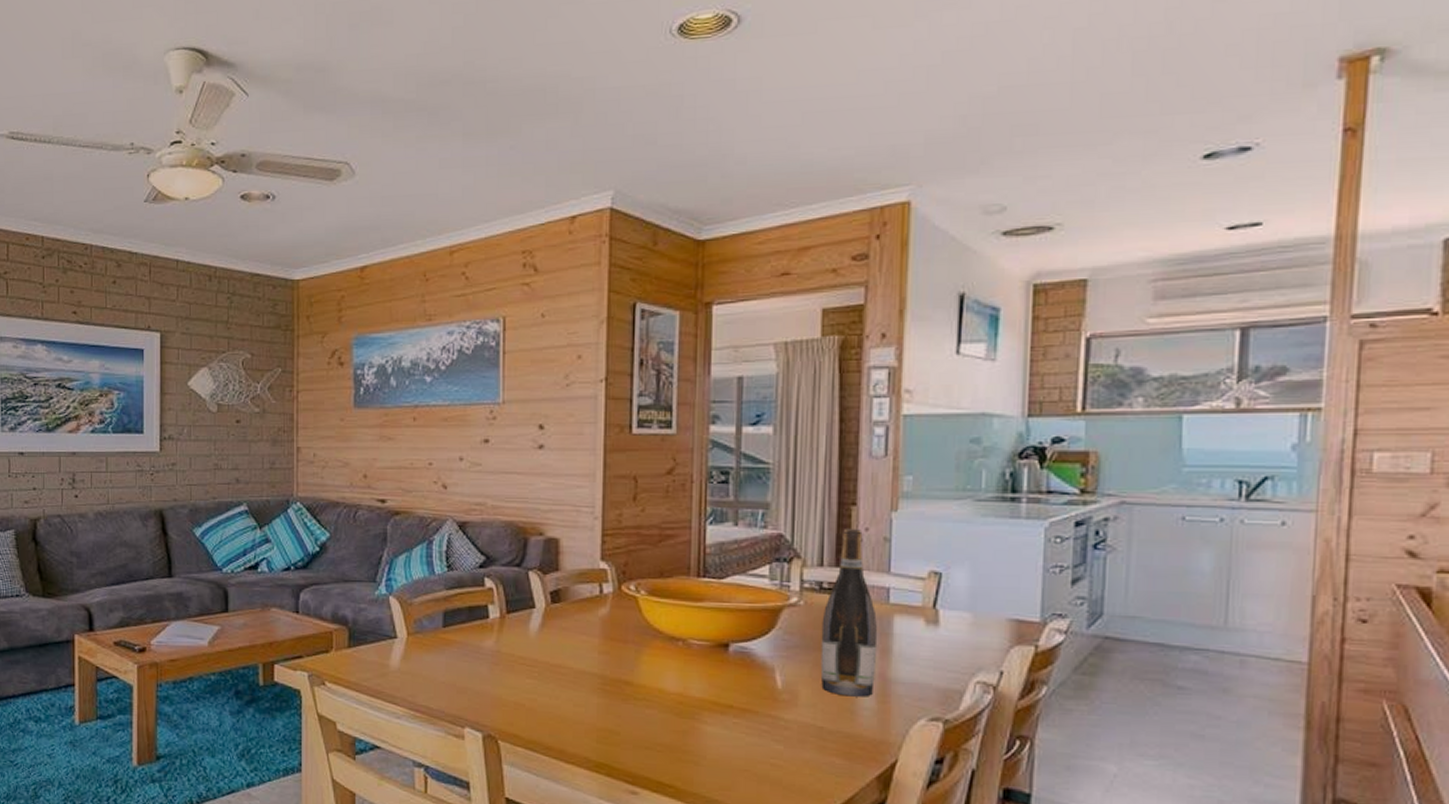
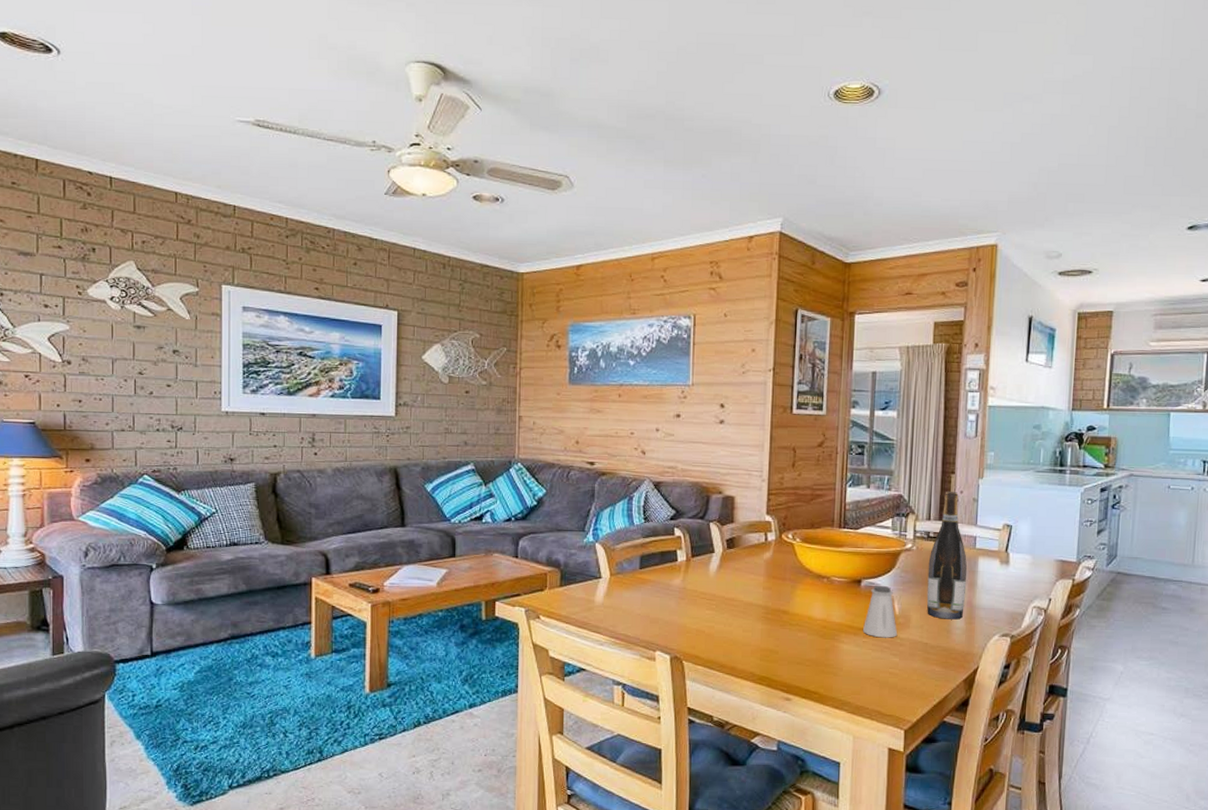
saltshaker: none [733,650,781,719] -> present [863,585,898,638]

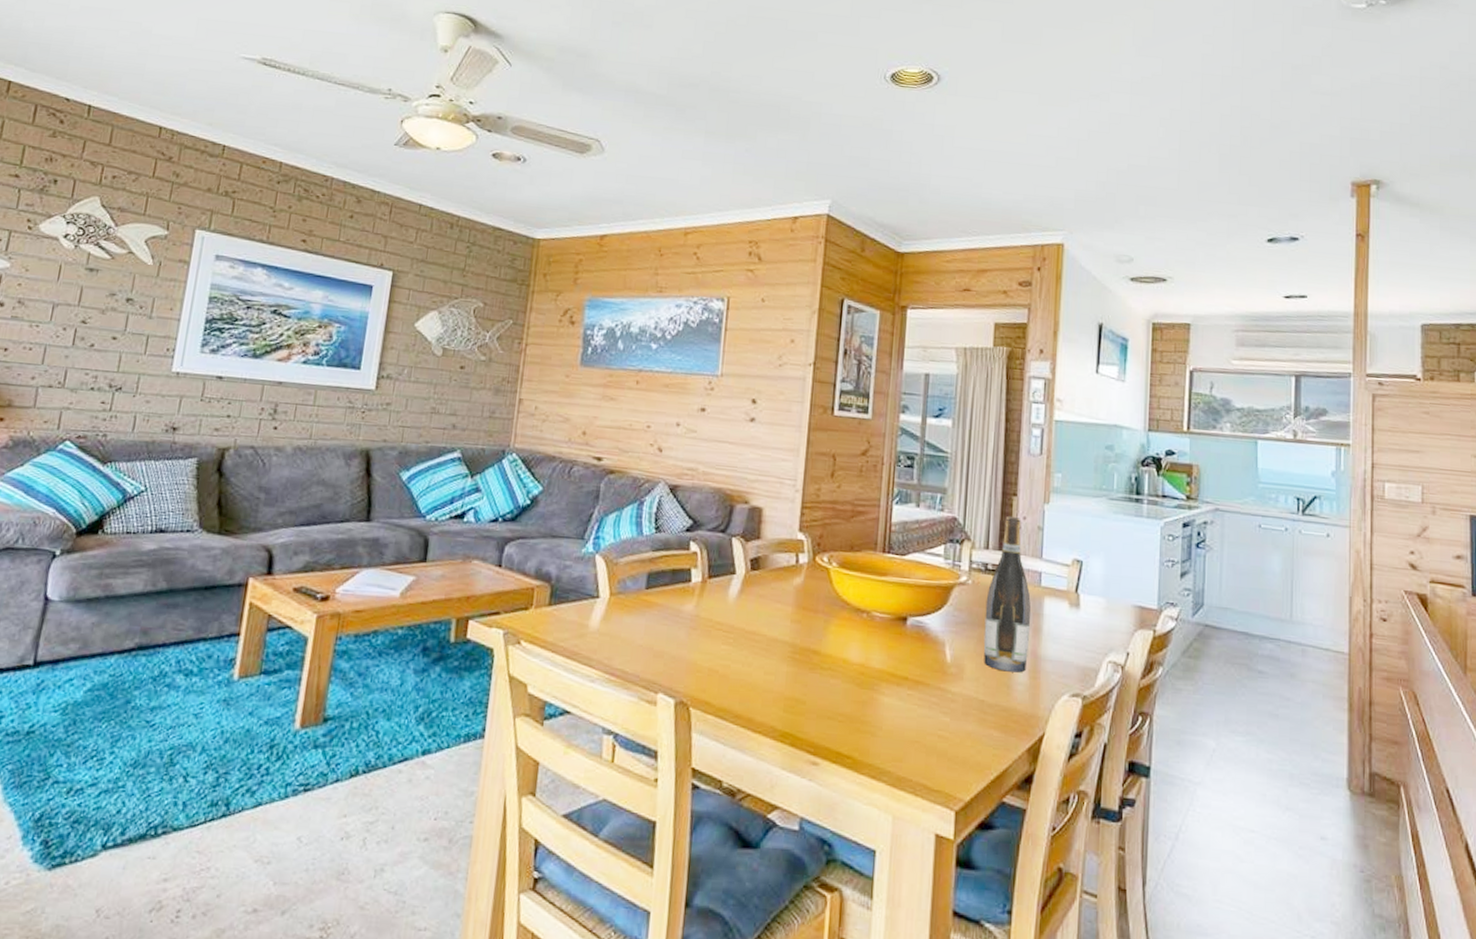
saltshaker: present [863,585,898,638] -> none [908,624,949,692]

